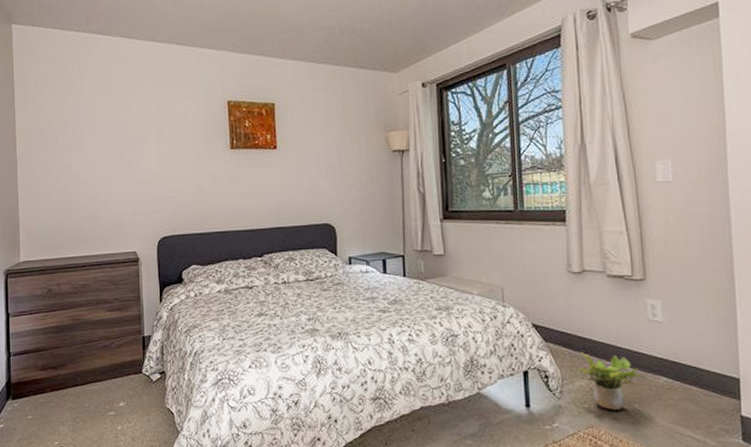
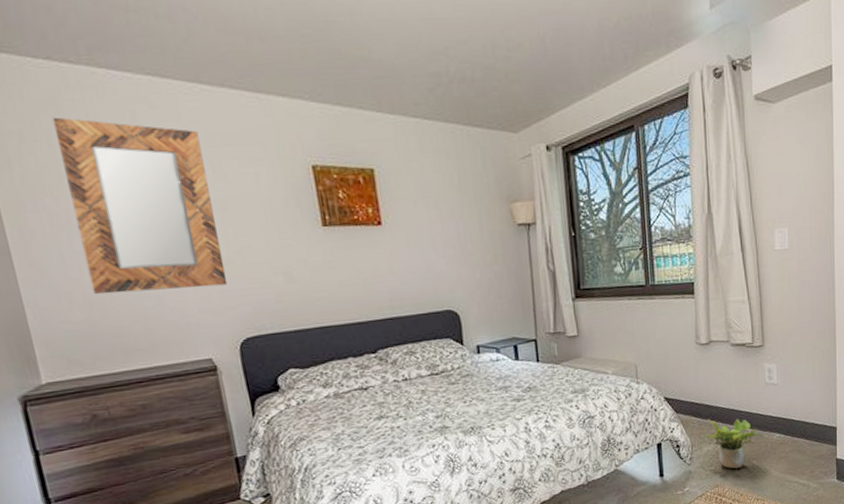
home mirror: none [57,68,155,196] -> present [52,117,228,294]

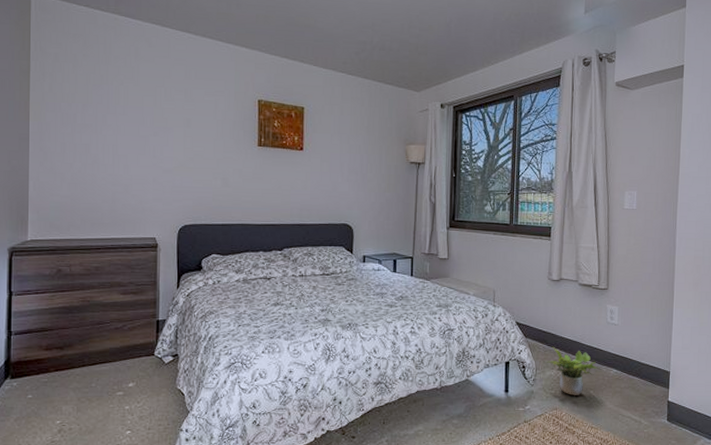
home mirror: present [52,117,228,294] -> none [80,46,180,182]

